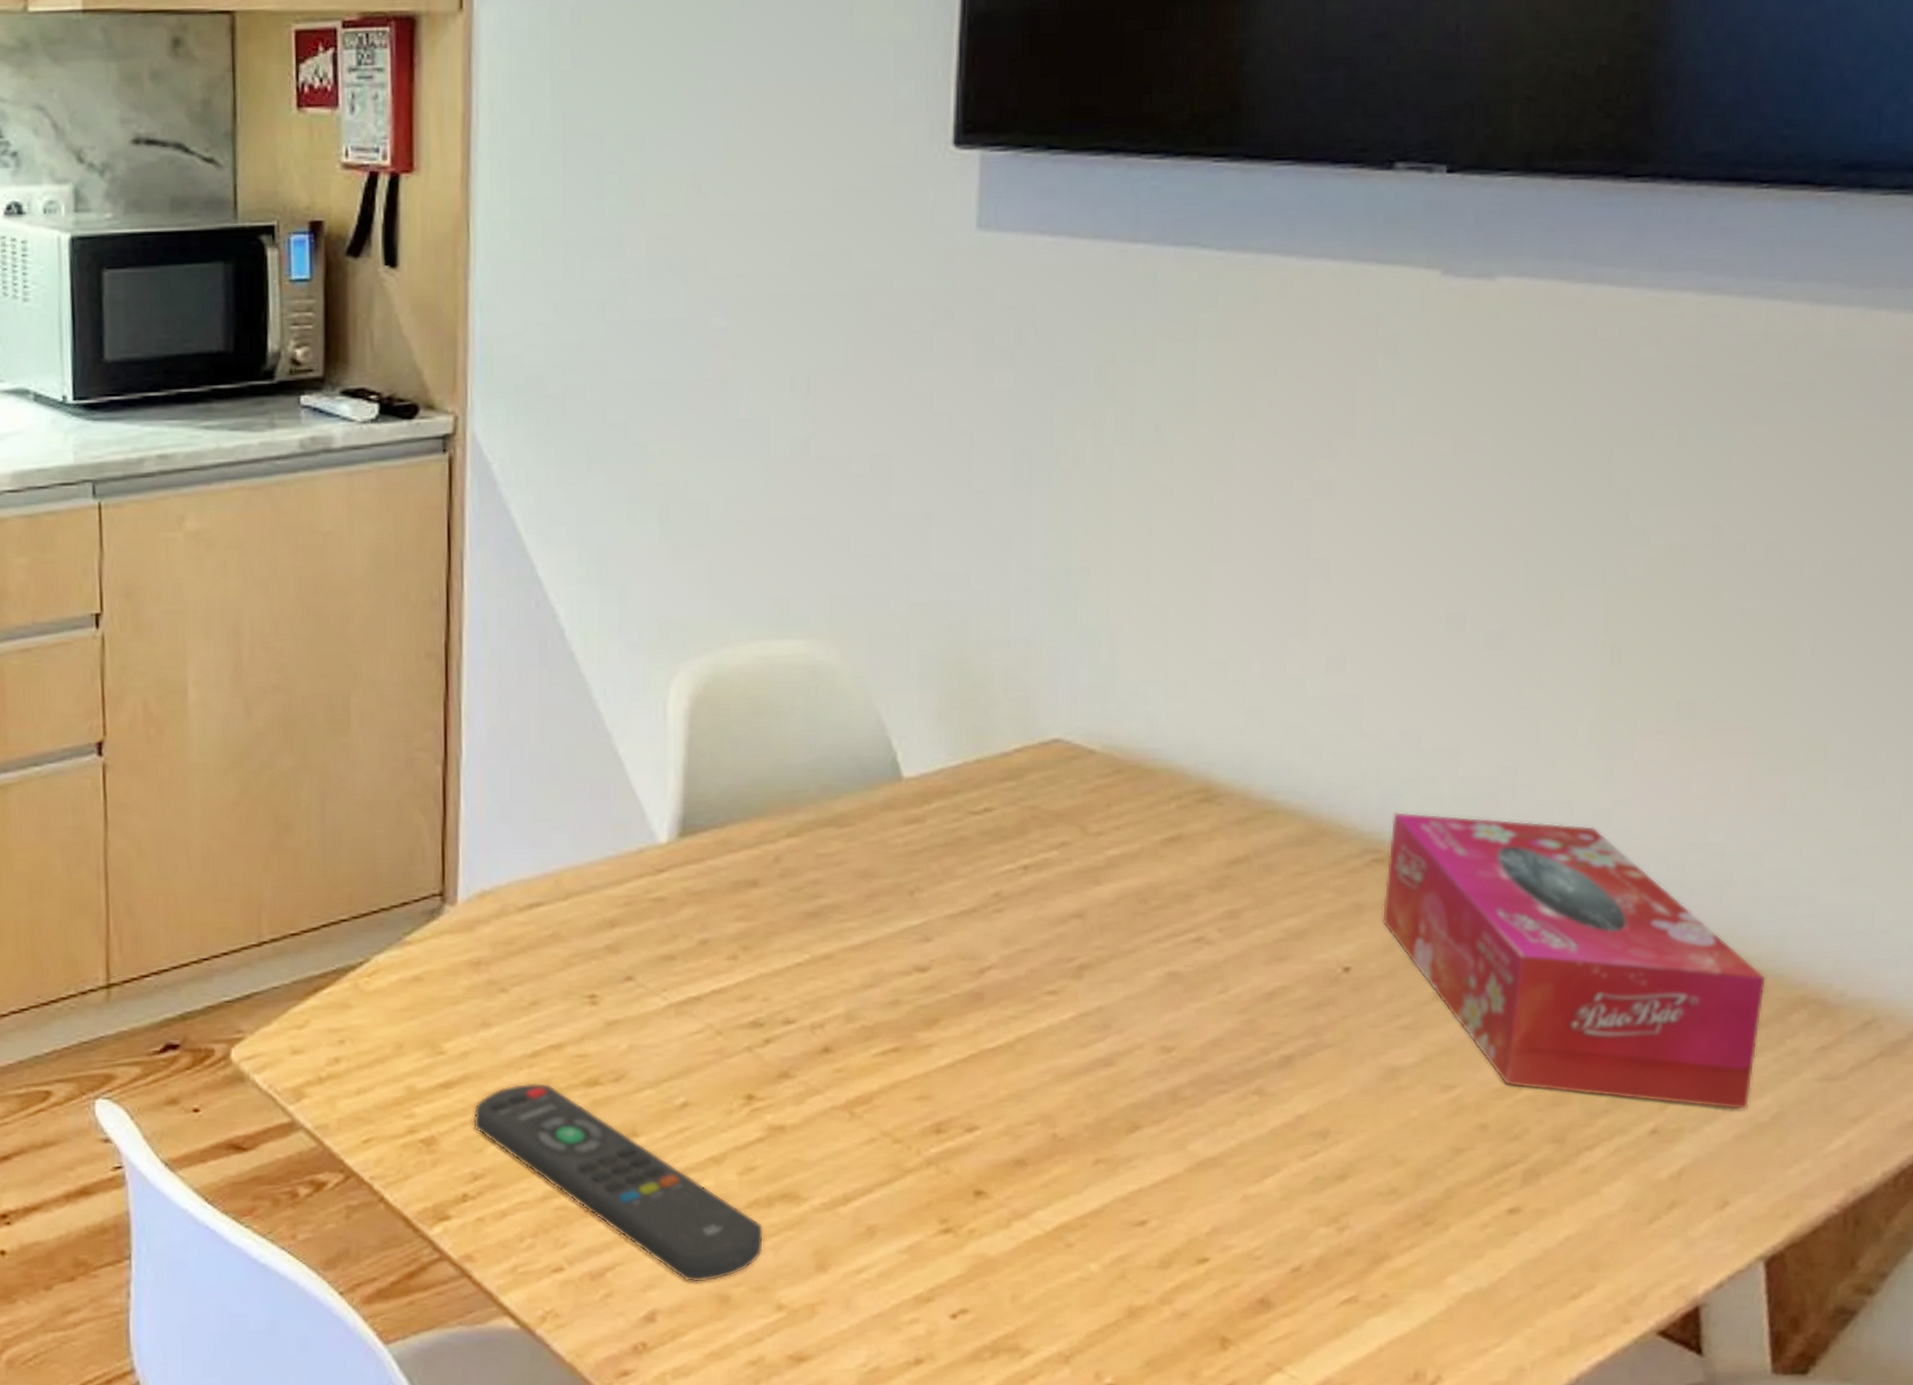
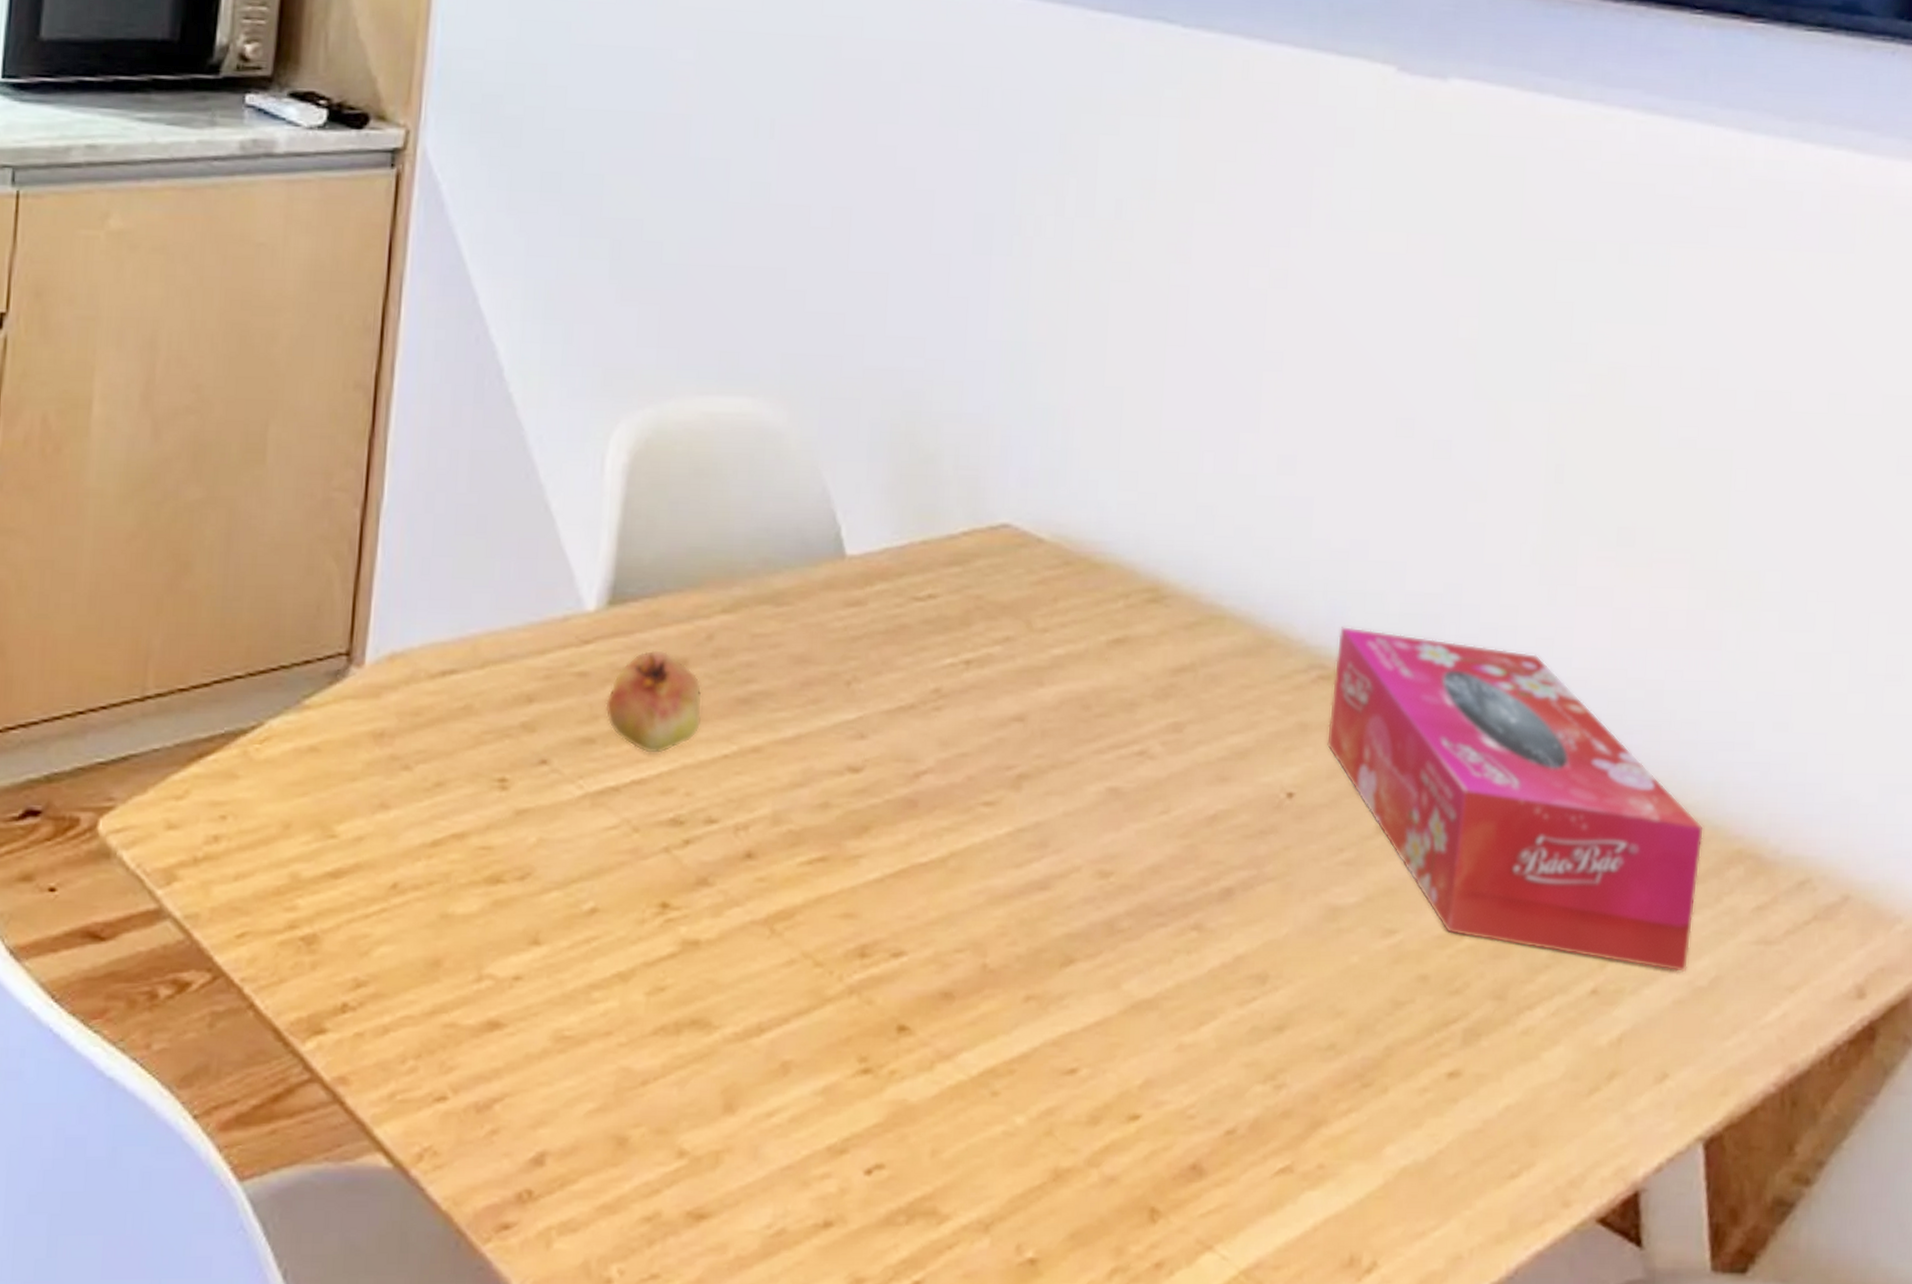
remote control: present [473,1082,764,1283] -> none [361,876,670,1120]
fruit: none [683,873,774,967] -> present [605,649,702,755]

